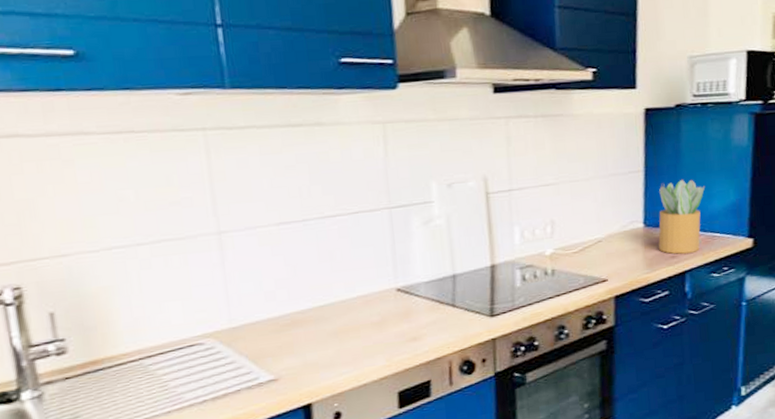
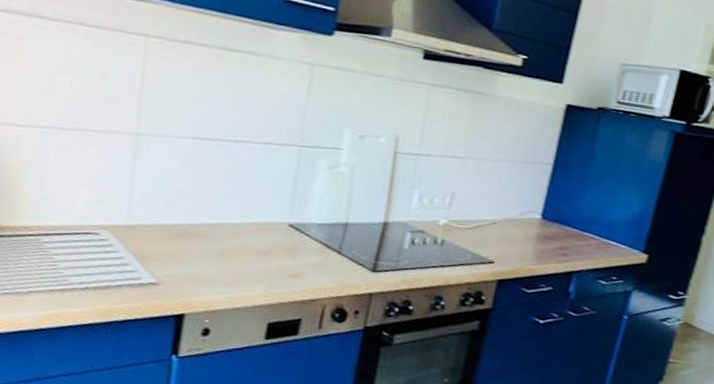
potted plant: present [658,179,706,254] -> none [552,180,611,255]

